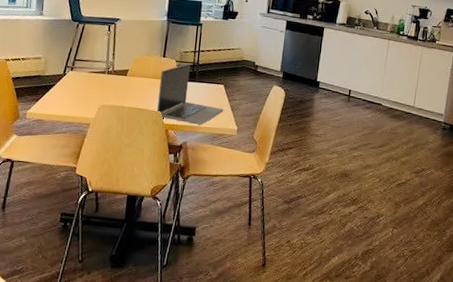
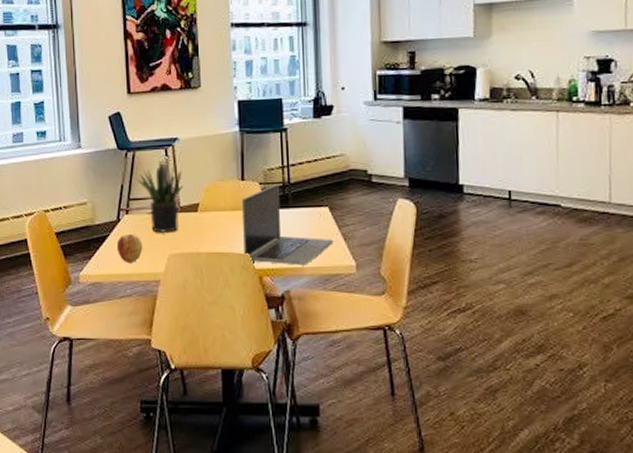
apple: none [59,86,81,108] -> present [116,235,143,263]
potted plant: none [82,34,119,89] -> present [136,160,184,233]

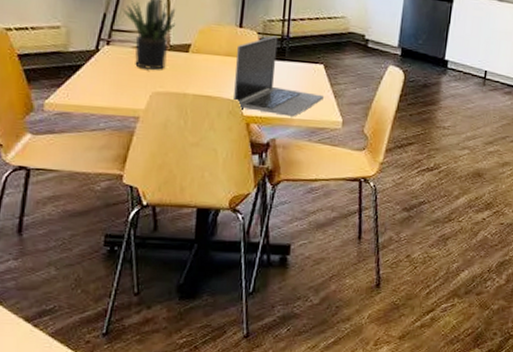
apple: present [116,235,143,263] -> none [92,66,123,96]

